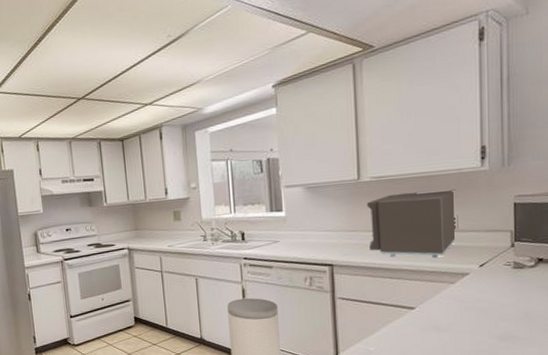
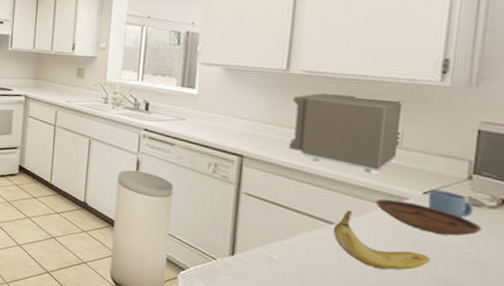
fruit: none [414,294,492,339] -> present [332,210,430,271]
bowl: none [445,276,527,299] -> present [375,198,482,236]
mug: none [483,260,518,281] -> present [427,188,473,218]

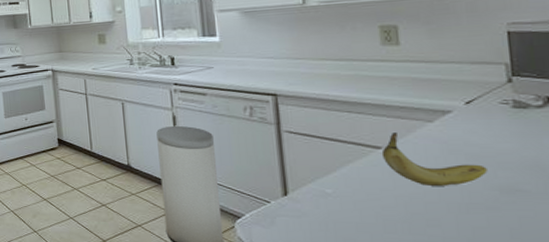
microwave: present [289,93,405,174] -> none [314,15,434,93]
bowl: present [375,198,482,236] -> none [419,114,534,142]
mug: present [427,188,473,218] -> none [470,97,520,122]

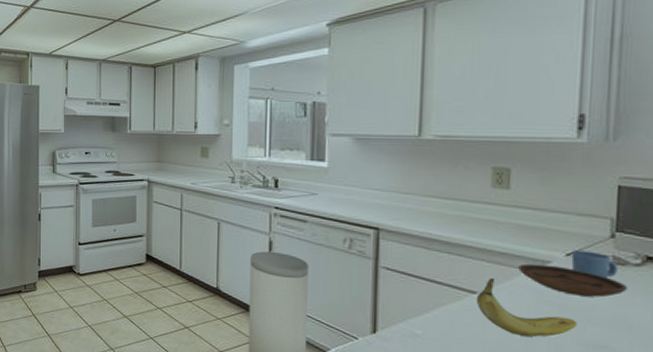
bowl: none [419,114,534,142] -> present [518,263,628,298]
mug: none [470,97,520,122] -> present [571,250,618,278]

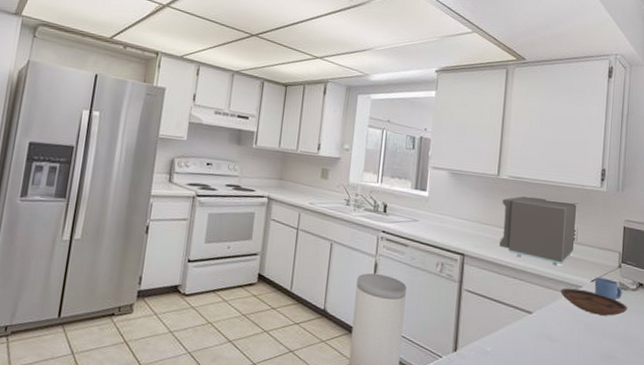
microwave: none [426,157,543,239] -> present [499,196,579,266]
fruit: present [475,278,577,337] -> none [531,300,597,350]

